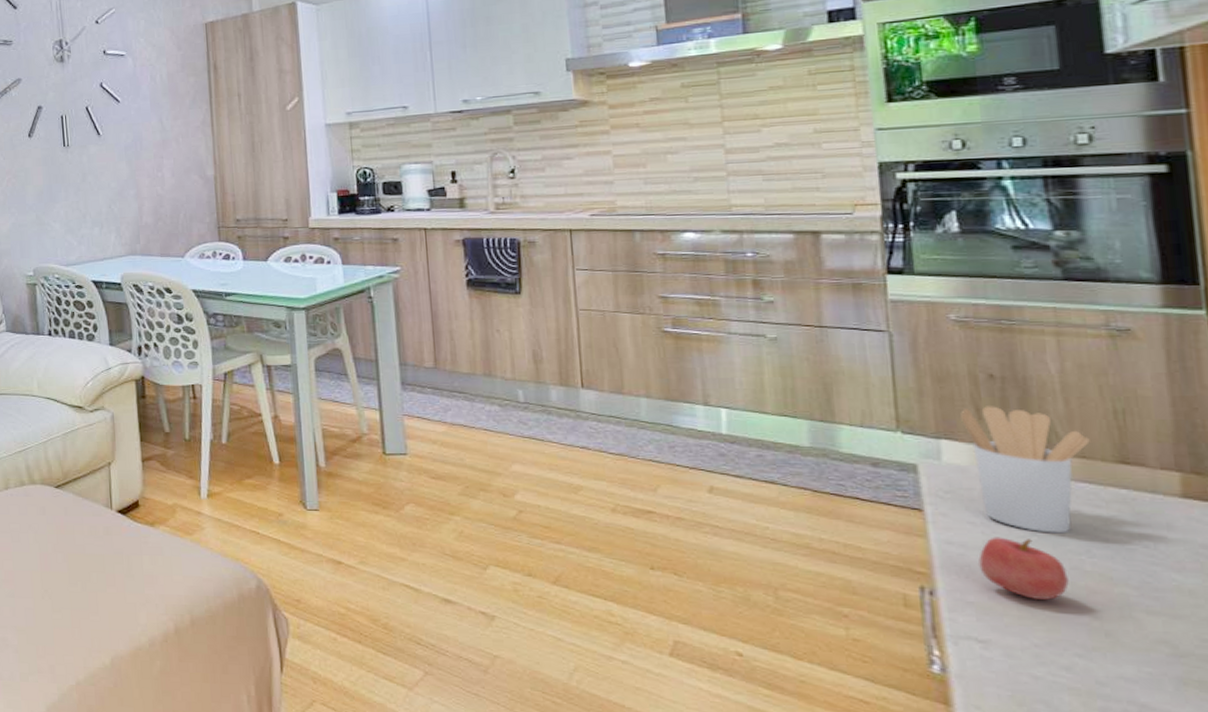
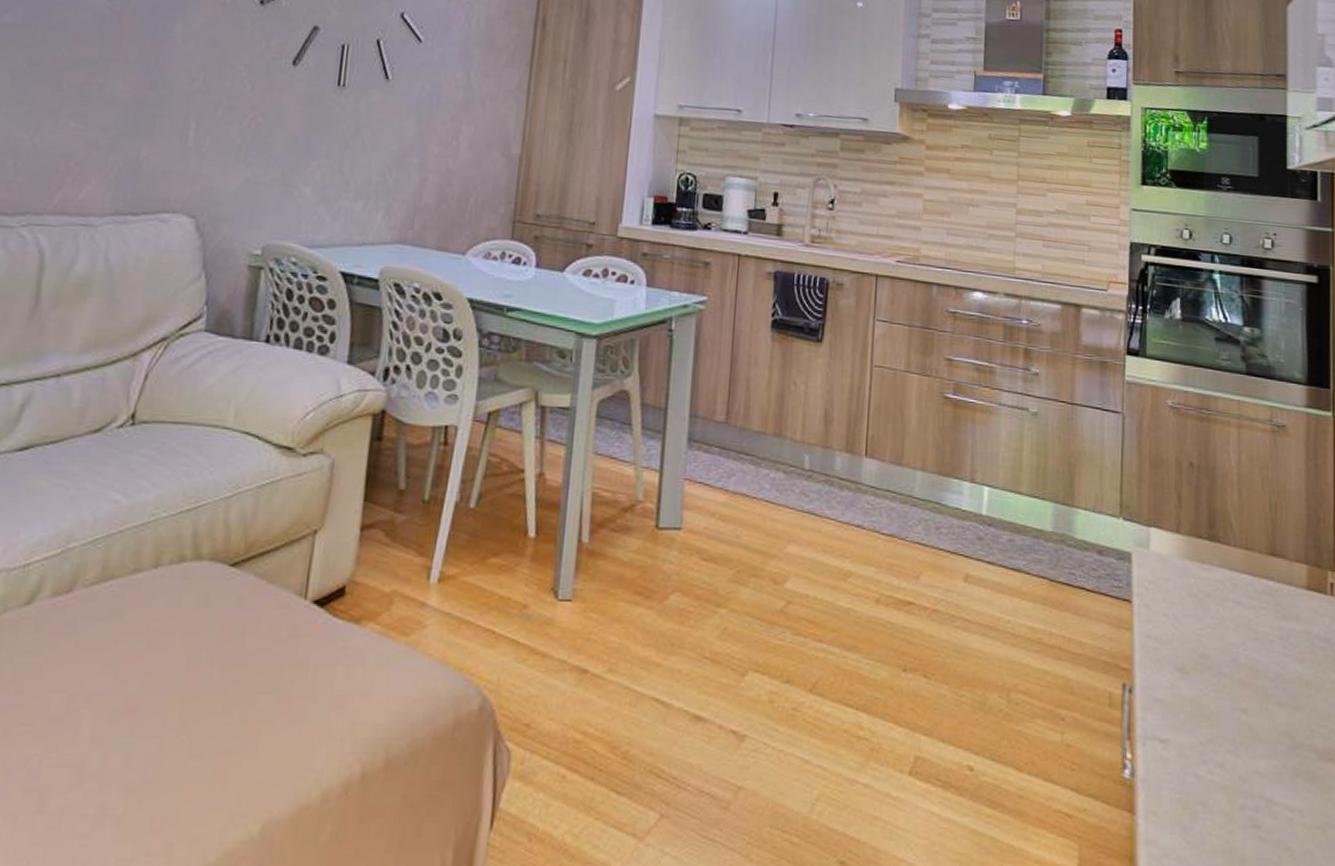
utensil holder: present [961,406,1090,534] -> none [1167,494,1252,626]
apple: present [978,537,1069,600] -> none [1168,629,1228,694]

